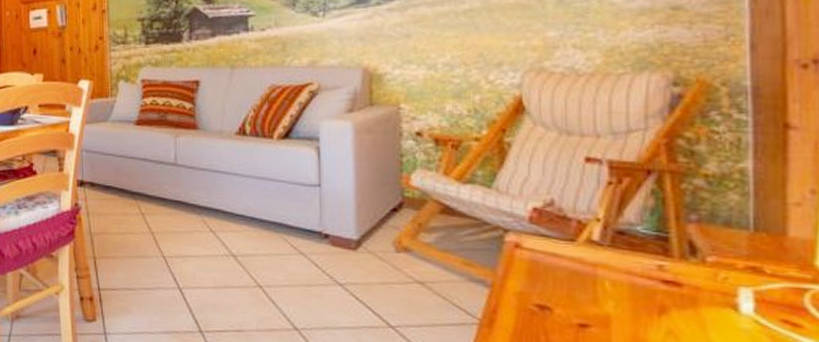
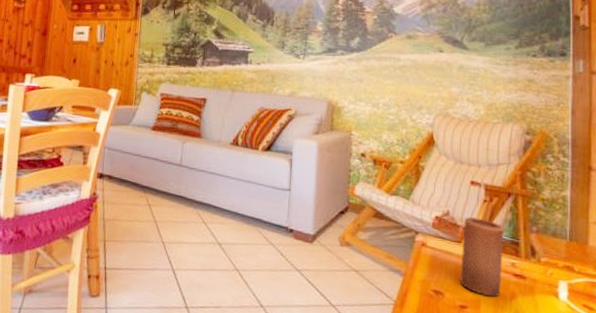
candle: none [576,206,645,312] -> present [460,217,505,297]

